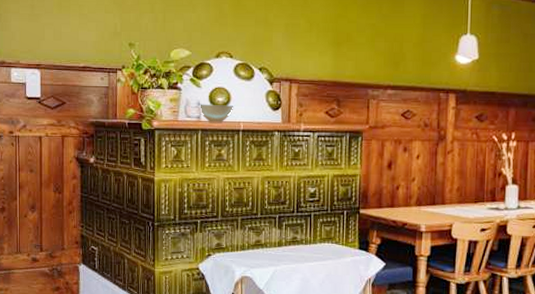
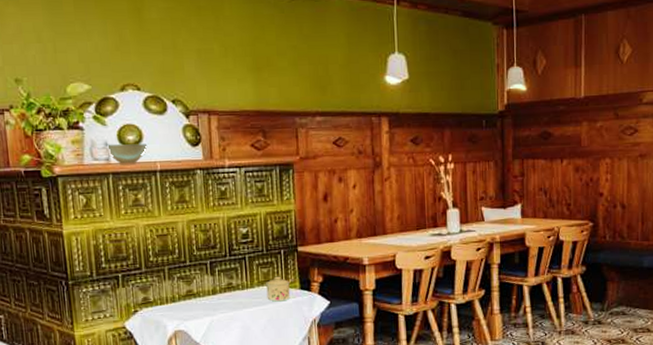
sugar bowl: none [326,235,351,259] -> present [265,276,291,302]

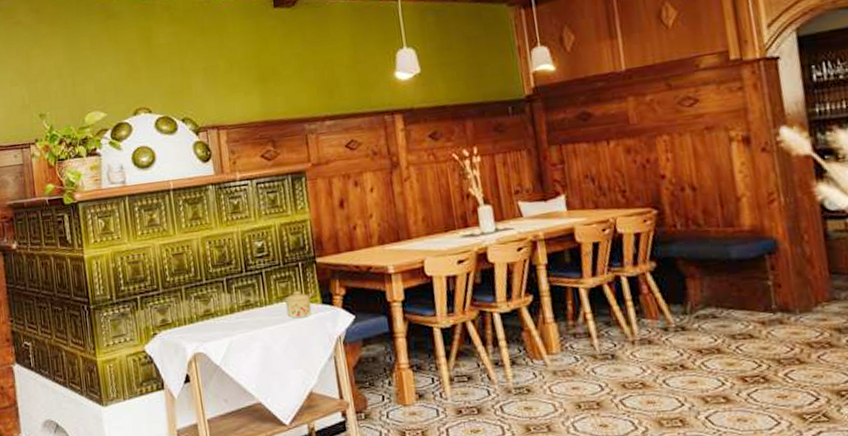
bowl: present [106,144,147,165] -> none [122,164,160,187]

